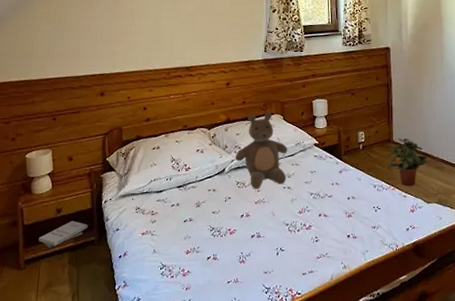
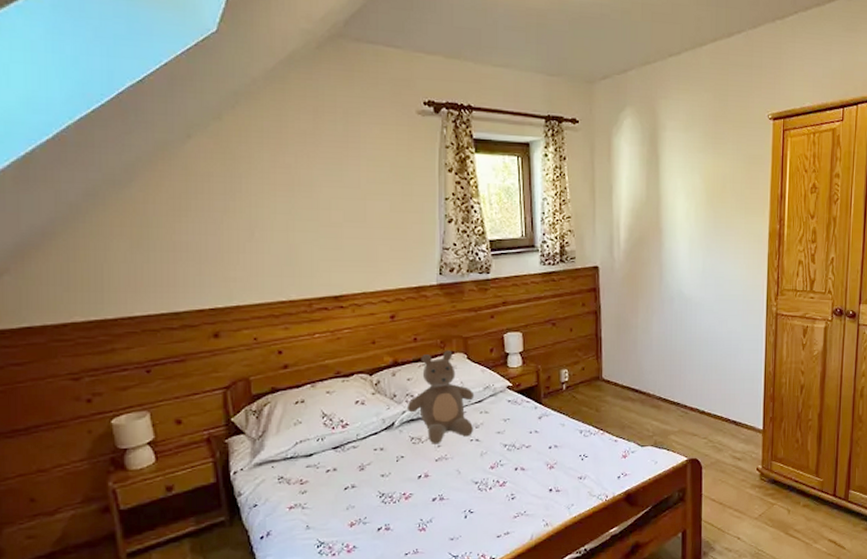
books: present [38,220,88,248] -> none [144,499,214,536]
potted plant: present [386,138,428,187] -> none [594,374,643,430]

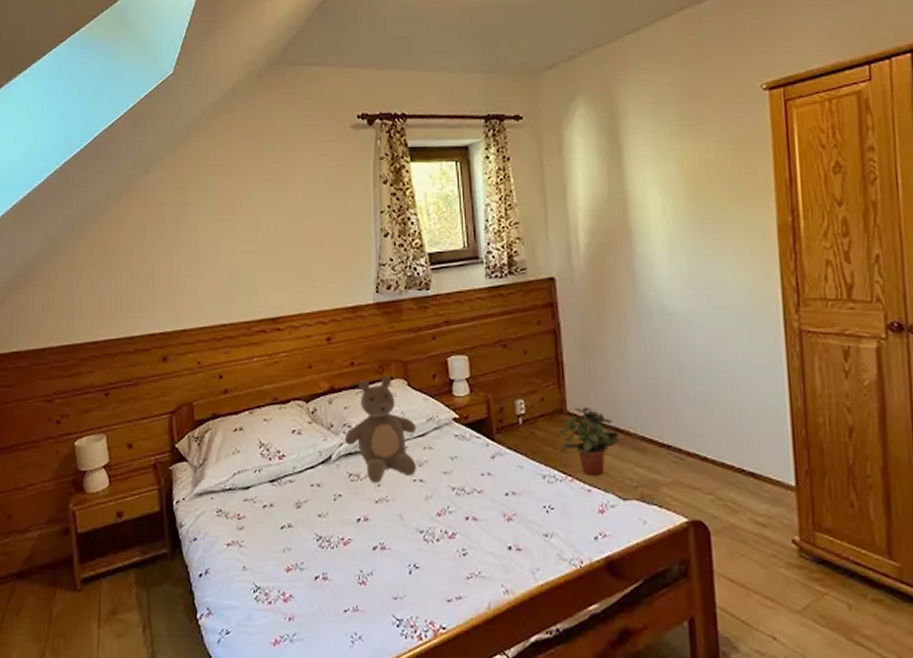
potted plant: none [594,374,643,430] -> present [558,406,621,477]

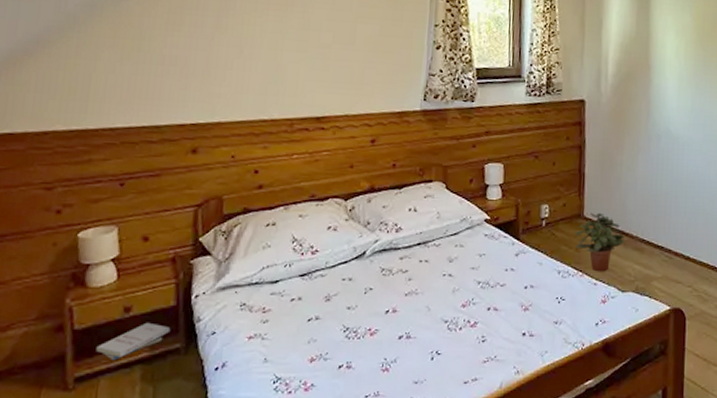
books: none [97,527,158,564] -> present [96,322,171,361]
teddy bear: present [344,376,417,483] -> none [379,178,451,277]

